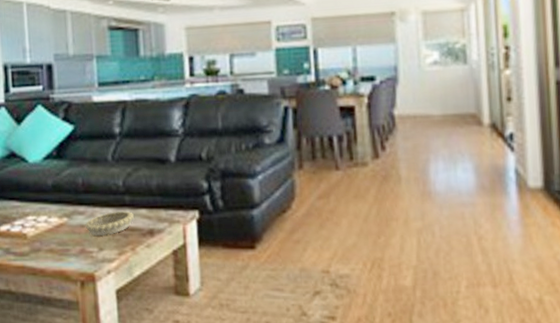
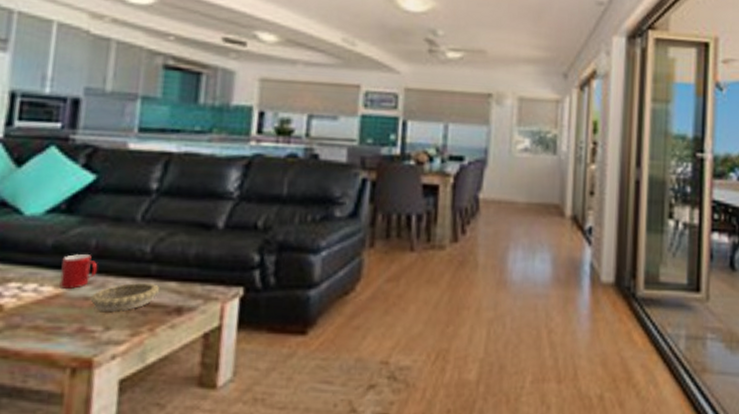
cup: none [61,191,87,219] -> present [59,254,98,289]

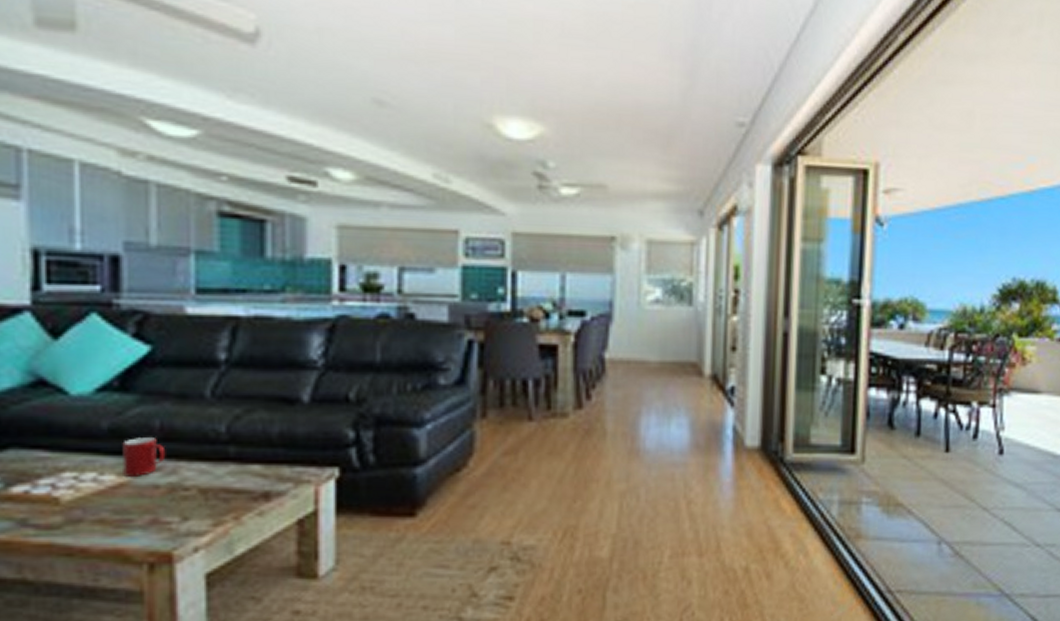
decorative bowl: present [90,283,159,312] -> none [161,467,240,500]

